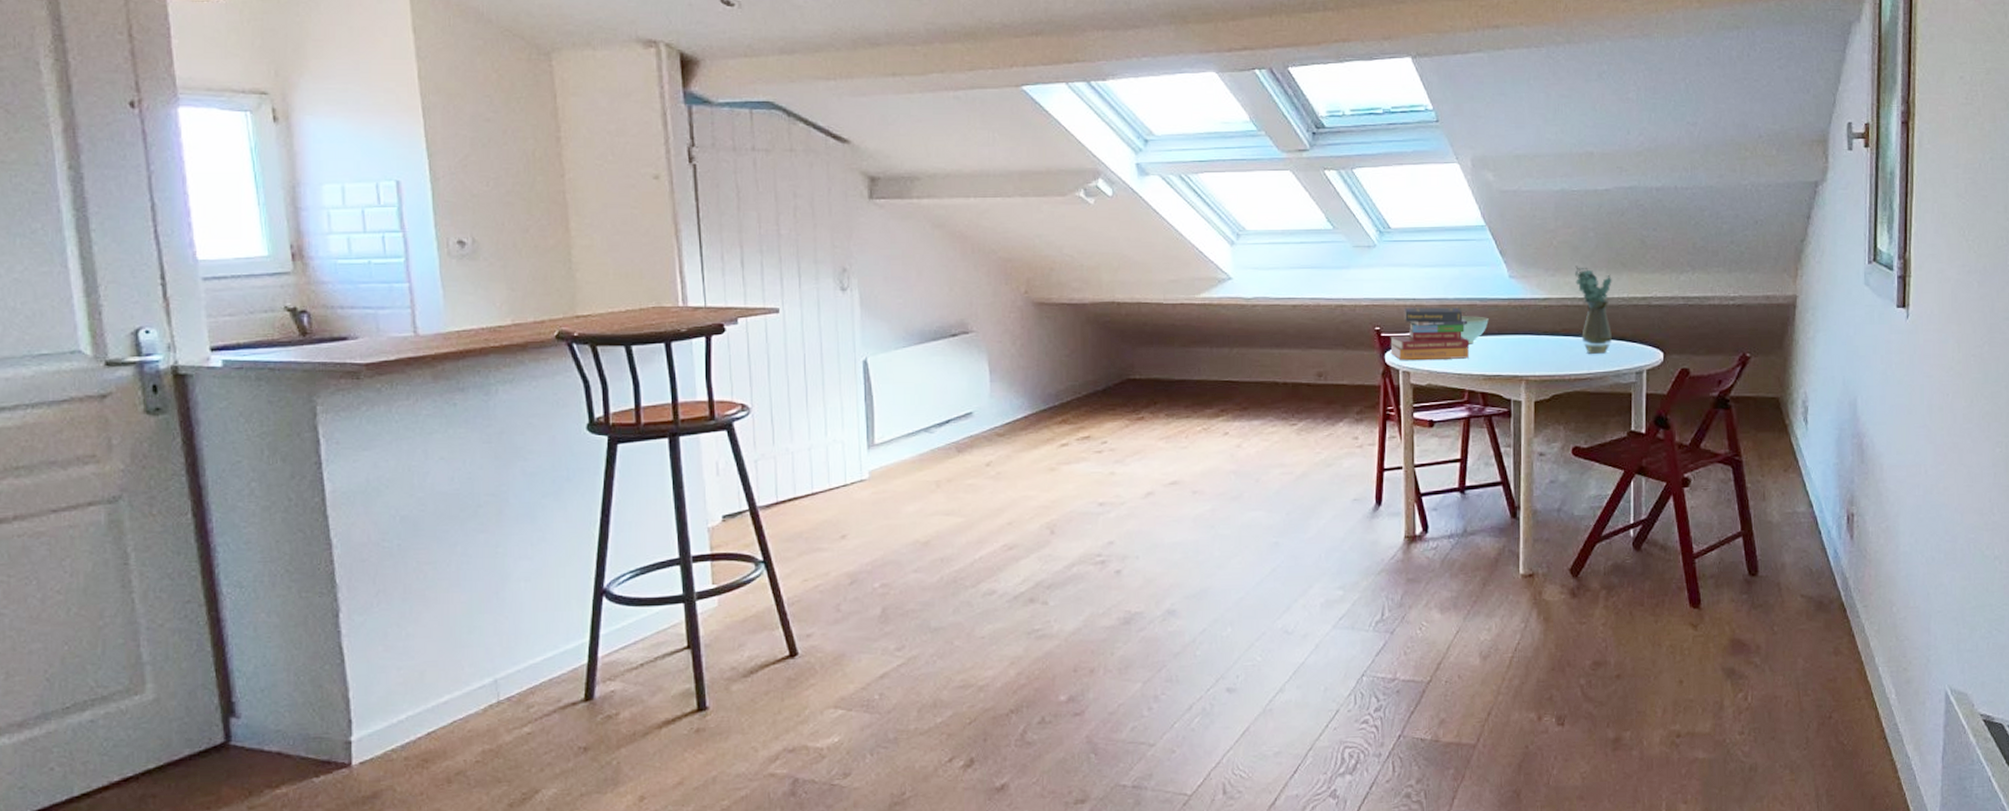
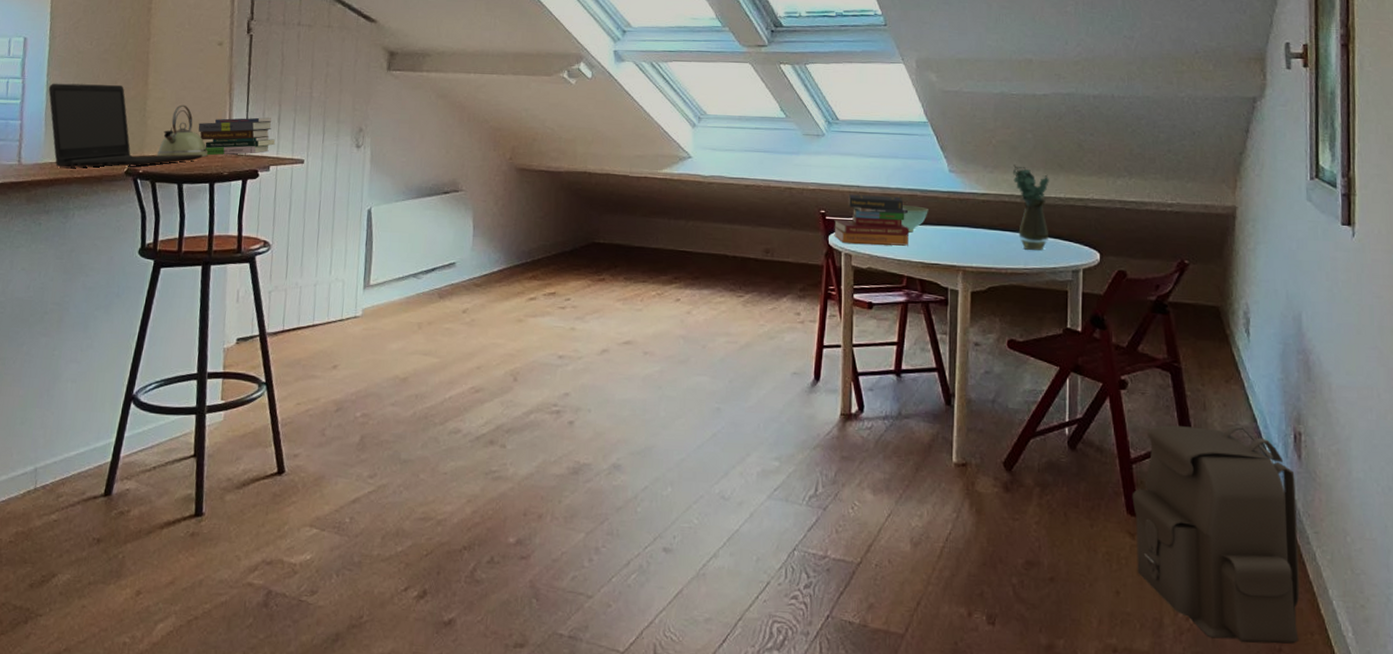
laptop: none [439,232,652,337] -> present [48,83,203,169]
kettle: none [593,252,659,316] -> present [156,104,208,158]
books: none [641,262,741,311] -> present [198,117,276,156]
backpack: none [1694,511,1849,715] -> present [1132,424,1300,644]

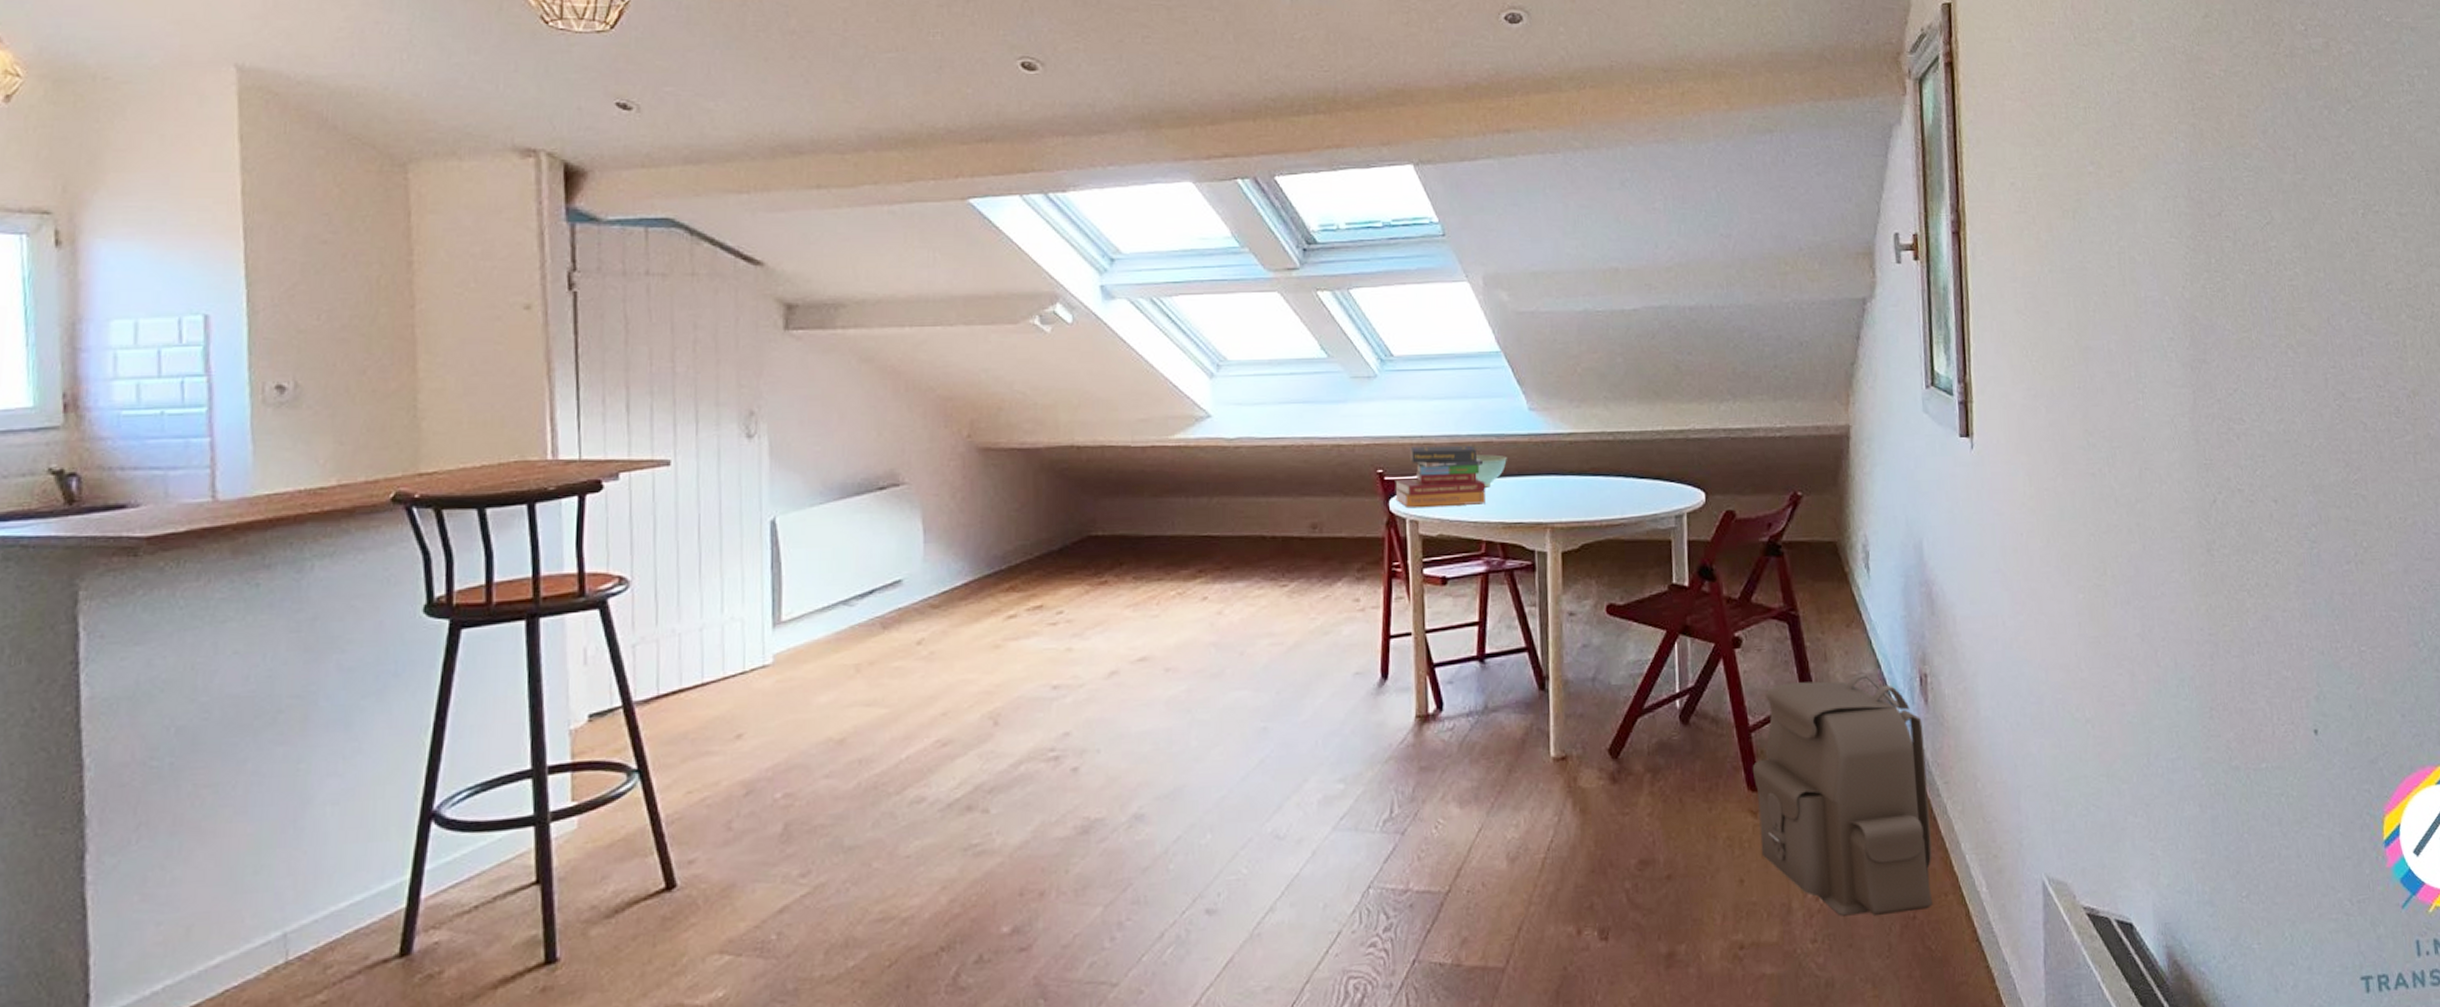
laptop: present [48,83,203,169] -> none [252,374,513,502]
kettle: present [156,104,208,158] -> none [440,396,522,473]
books: present [198,117,276,156] -> none [502,406,625,466]
vase: present [1012,164,1049,251] -> none [1602,395,1647,496]

